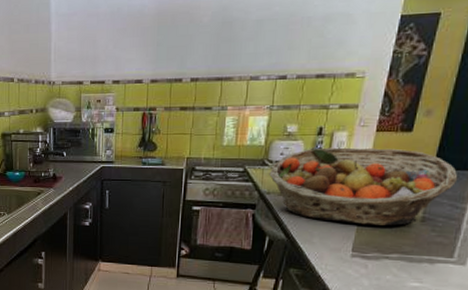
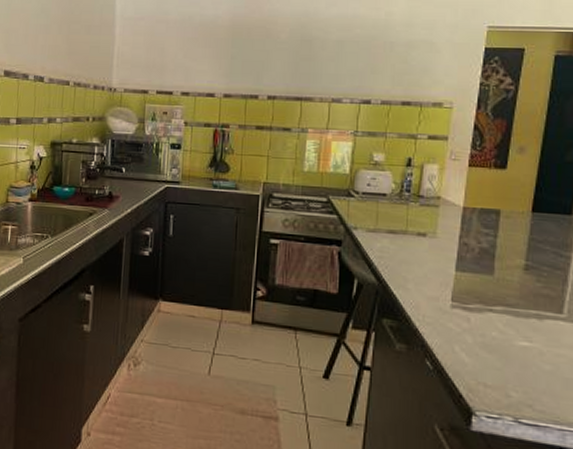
fruit basket: present [269,147,458,226] -> none [355,180,559,273]

